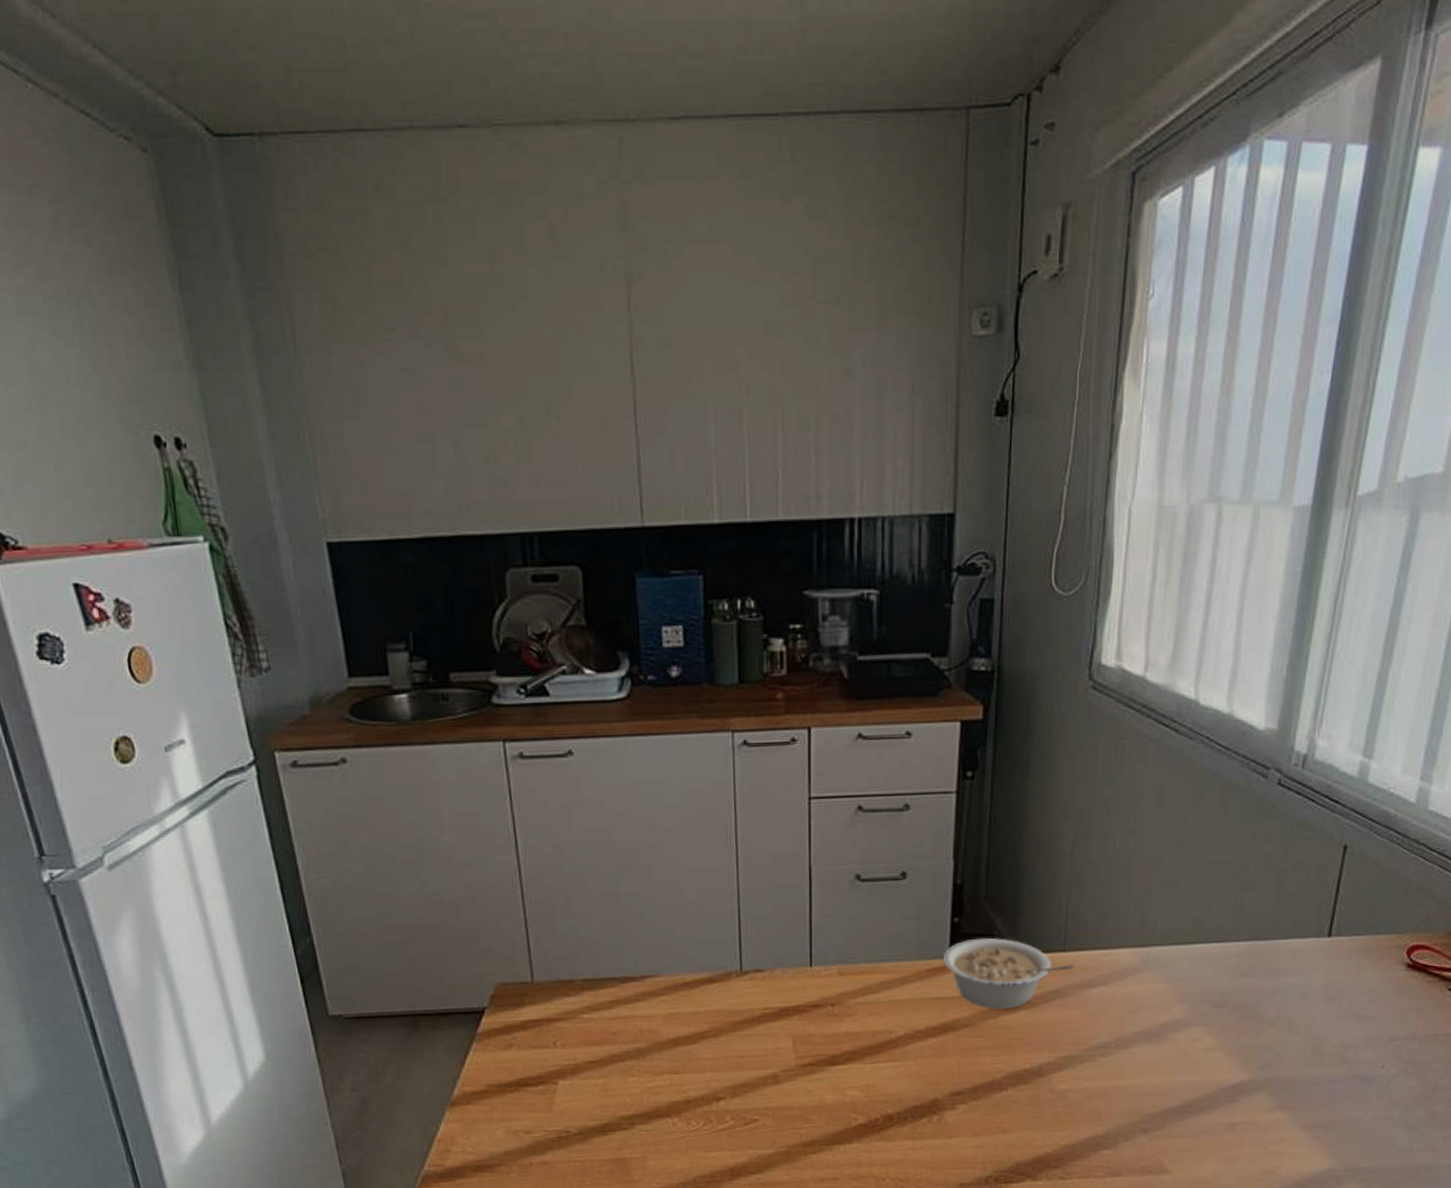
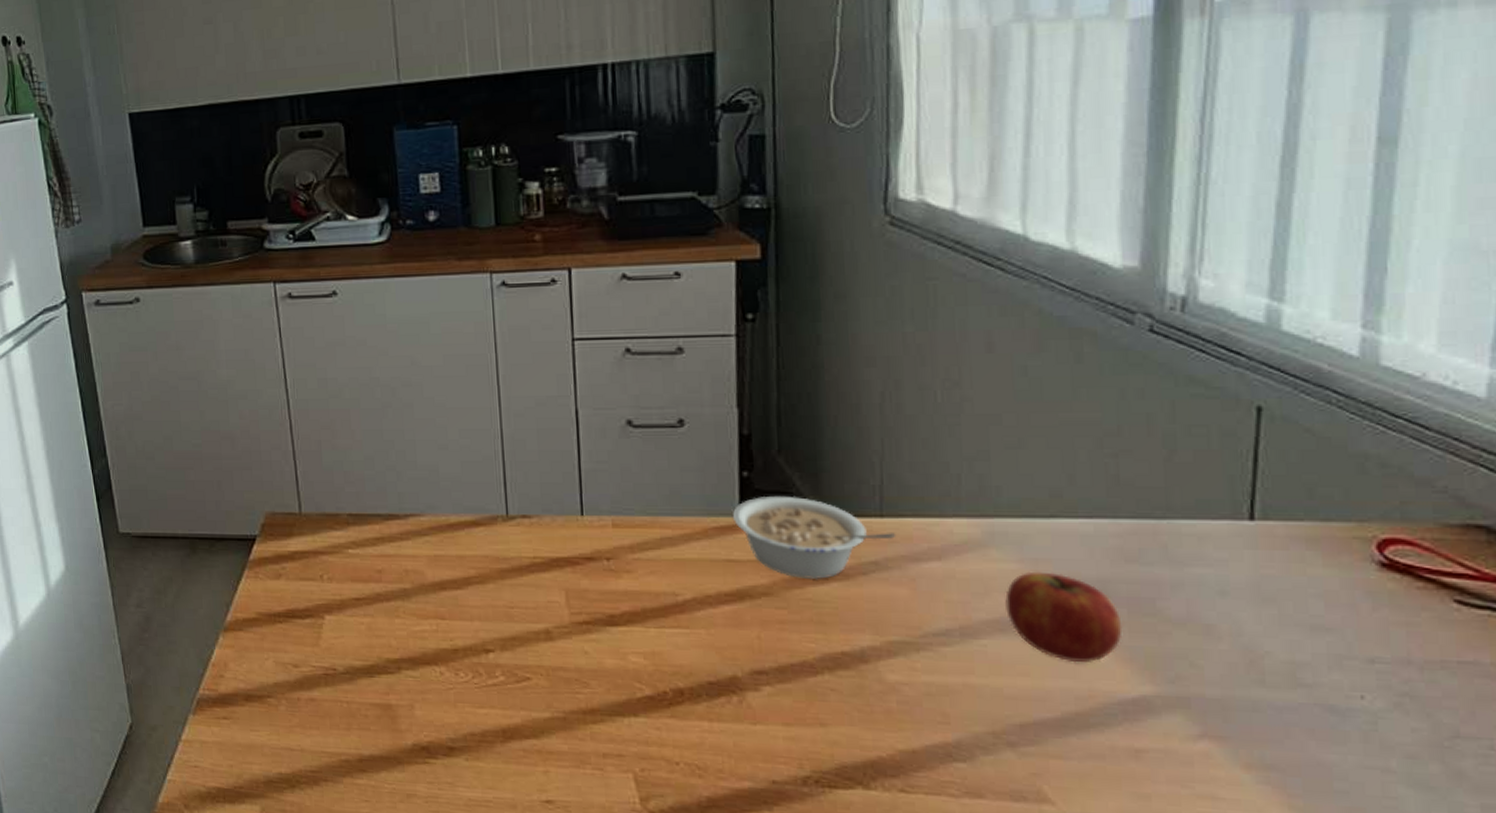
fruit: none [1151,989,1233,1061] -> present [1005,571,1123,663]

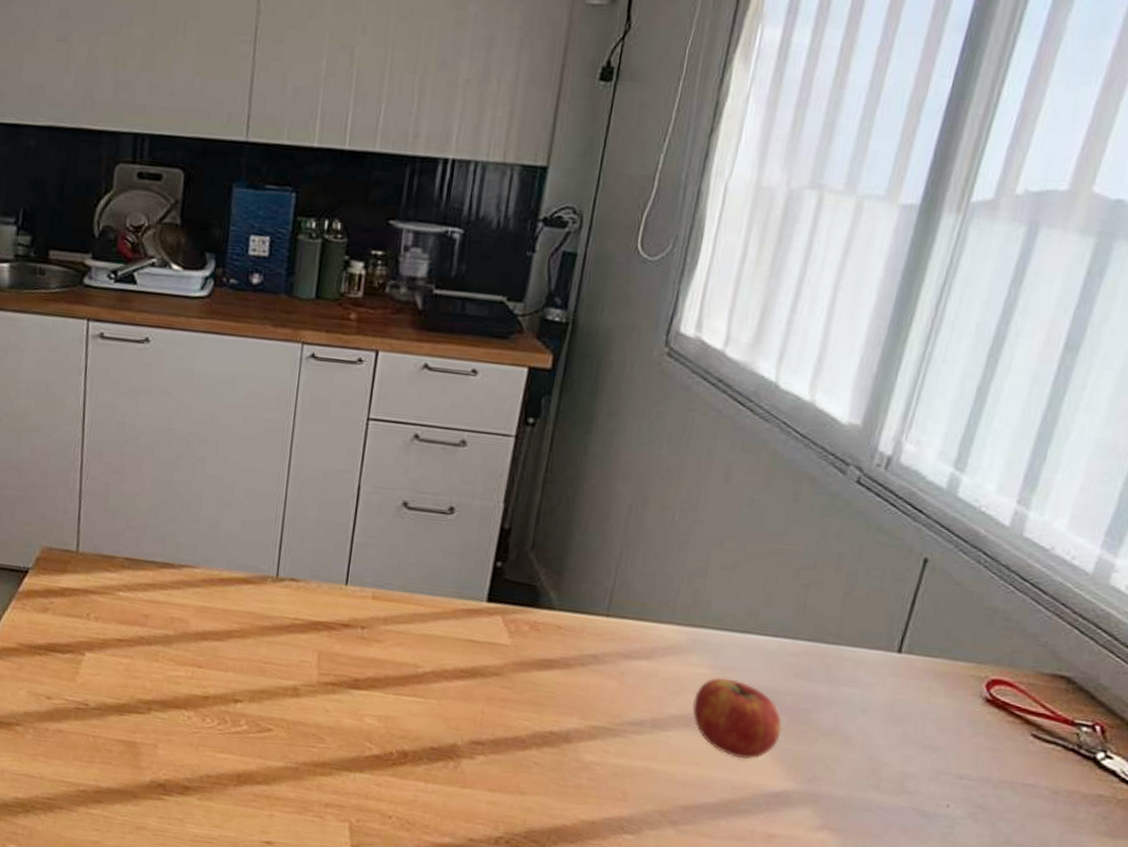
legume: present [732,495,896,579] -> none [480,586,617,666]

